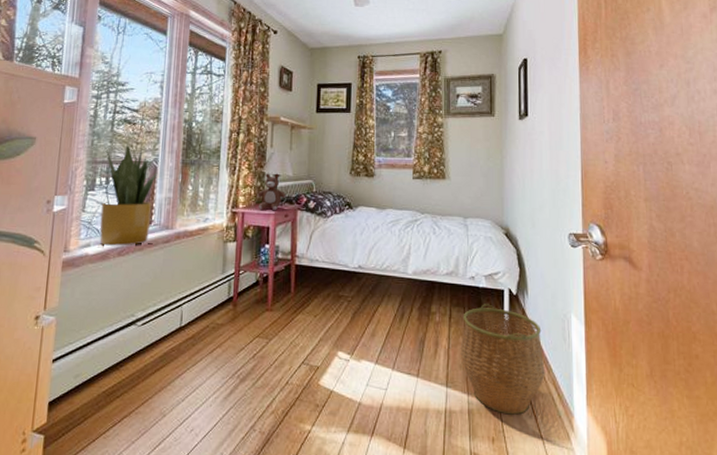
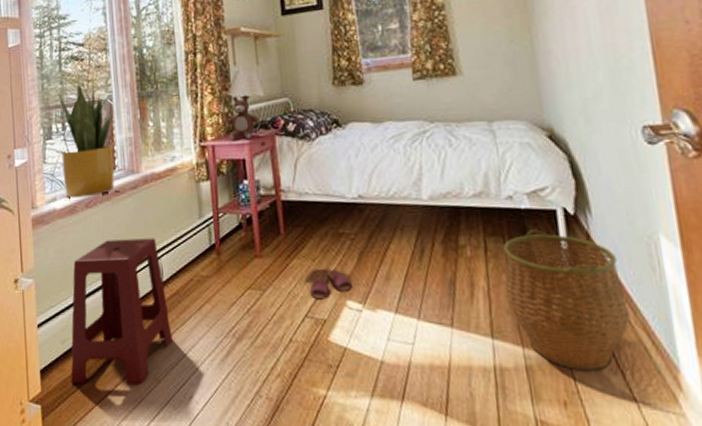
stool: none [78,286,183,417] -> present [70,238,172,384]
slippers: none [309,326,344,350] -> present [310,271,352,300]

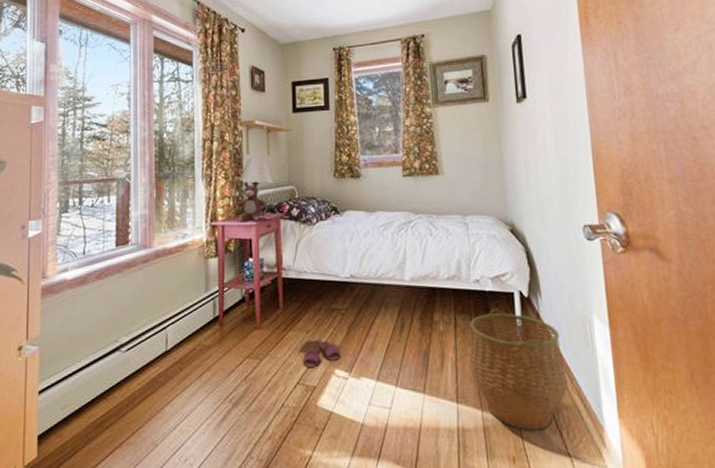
planter: present [55,83,115,198] -> none [75,161,131,270]
stool: present [70,238,172,384] -> none [69,309,172,449]

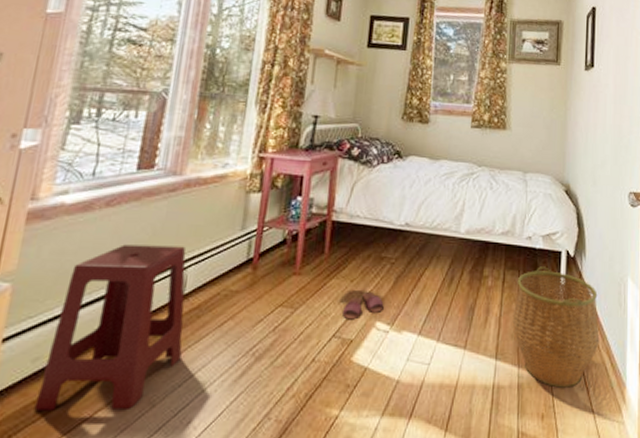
stool: none [69,309,172,449] -> present [34,244,186,411]
teddy bear: present [236,181,268,222] -> none [291,113,327,158]

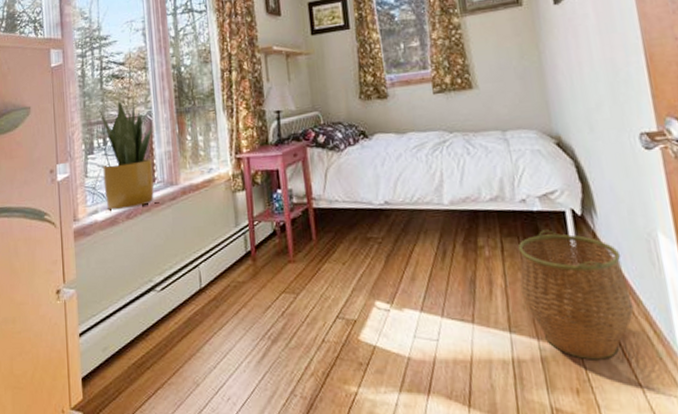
stool: present [34,244,186,411] -> none [112,246,211,390]
planter: none [82,69,166,195] -> present [97,100,154,211]
slippers: present [343,292,384,320] -> none [341,273,380,301]

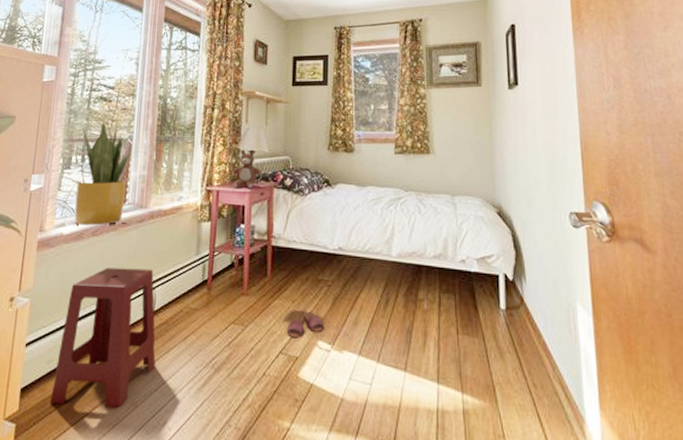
stool: none [112,246,211,390] -> present [50,267,156,408]
teddy bear: none [260,109,292,153] -> present [232,149,262,189]
slippers: none [341,273,380,301] -> present [287,313,324,338]
basket: present [517,230,634,360] -> none [451,290,550,418]

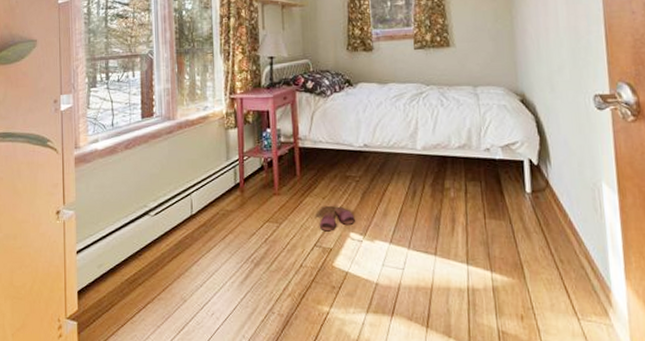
stool: present [50,267,156,408] -> none [105,176,198,303]
planter: present [74,121,132,226] -> none [101,38,154,140]
teddy bear: present [232,149,262,189] -> none [254,55,284,95]

